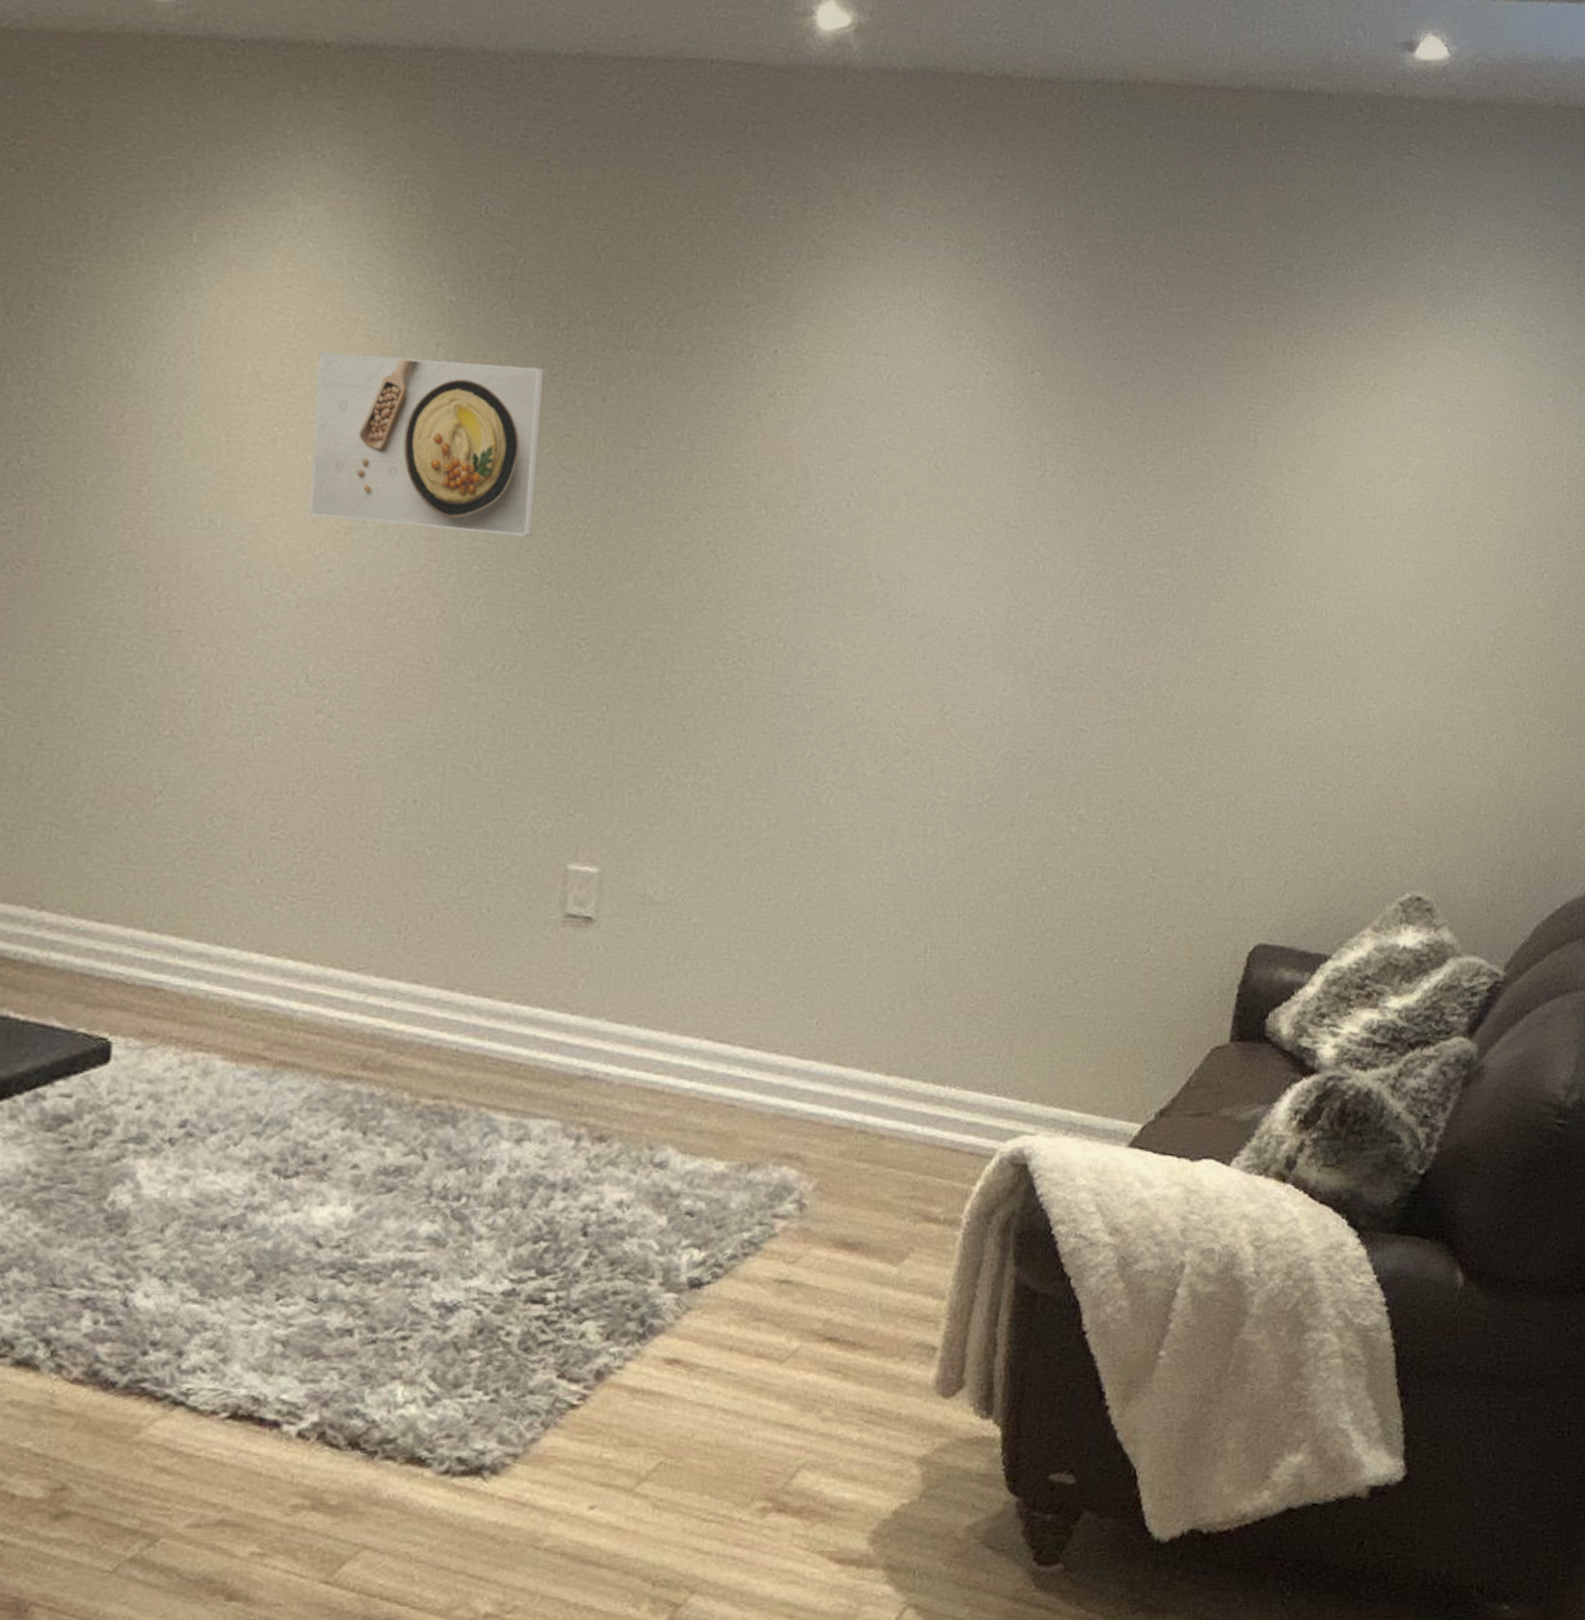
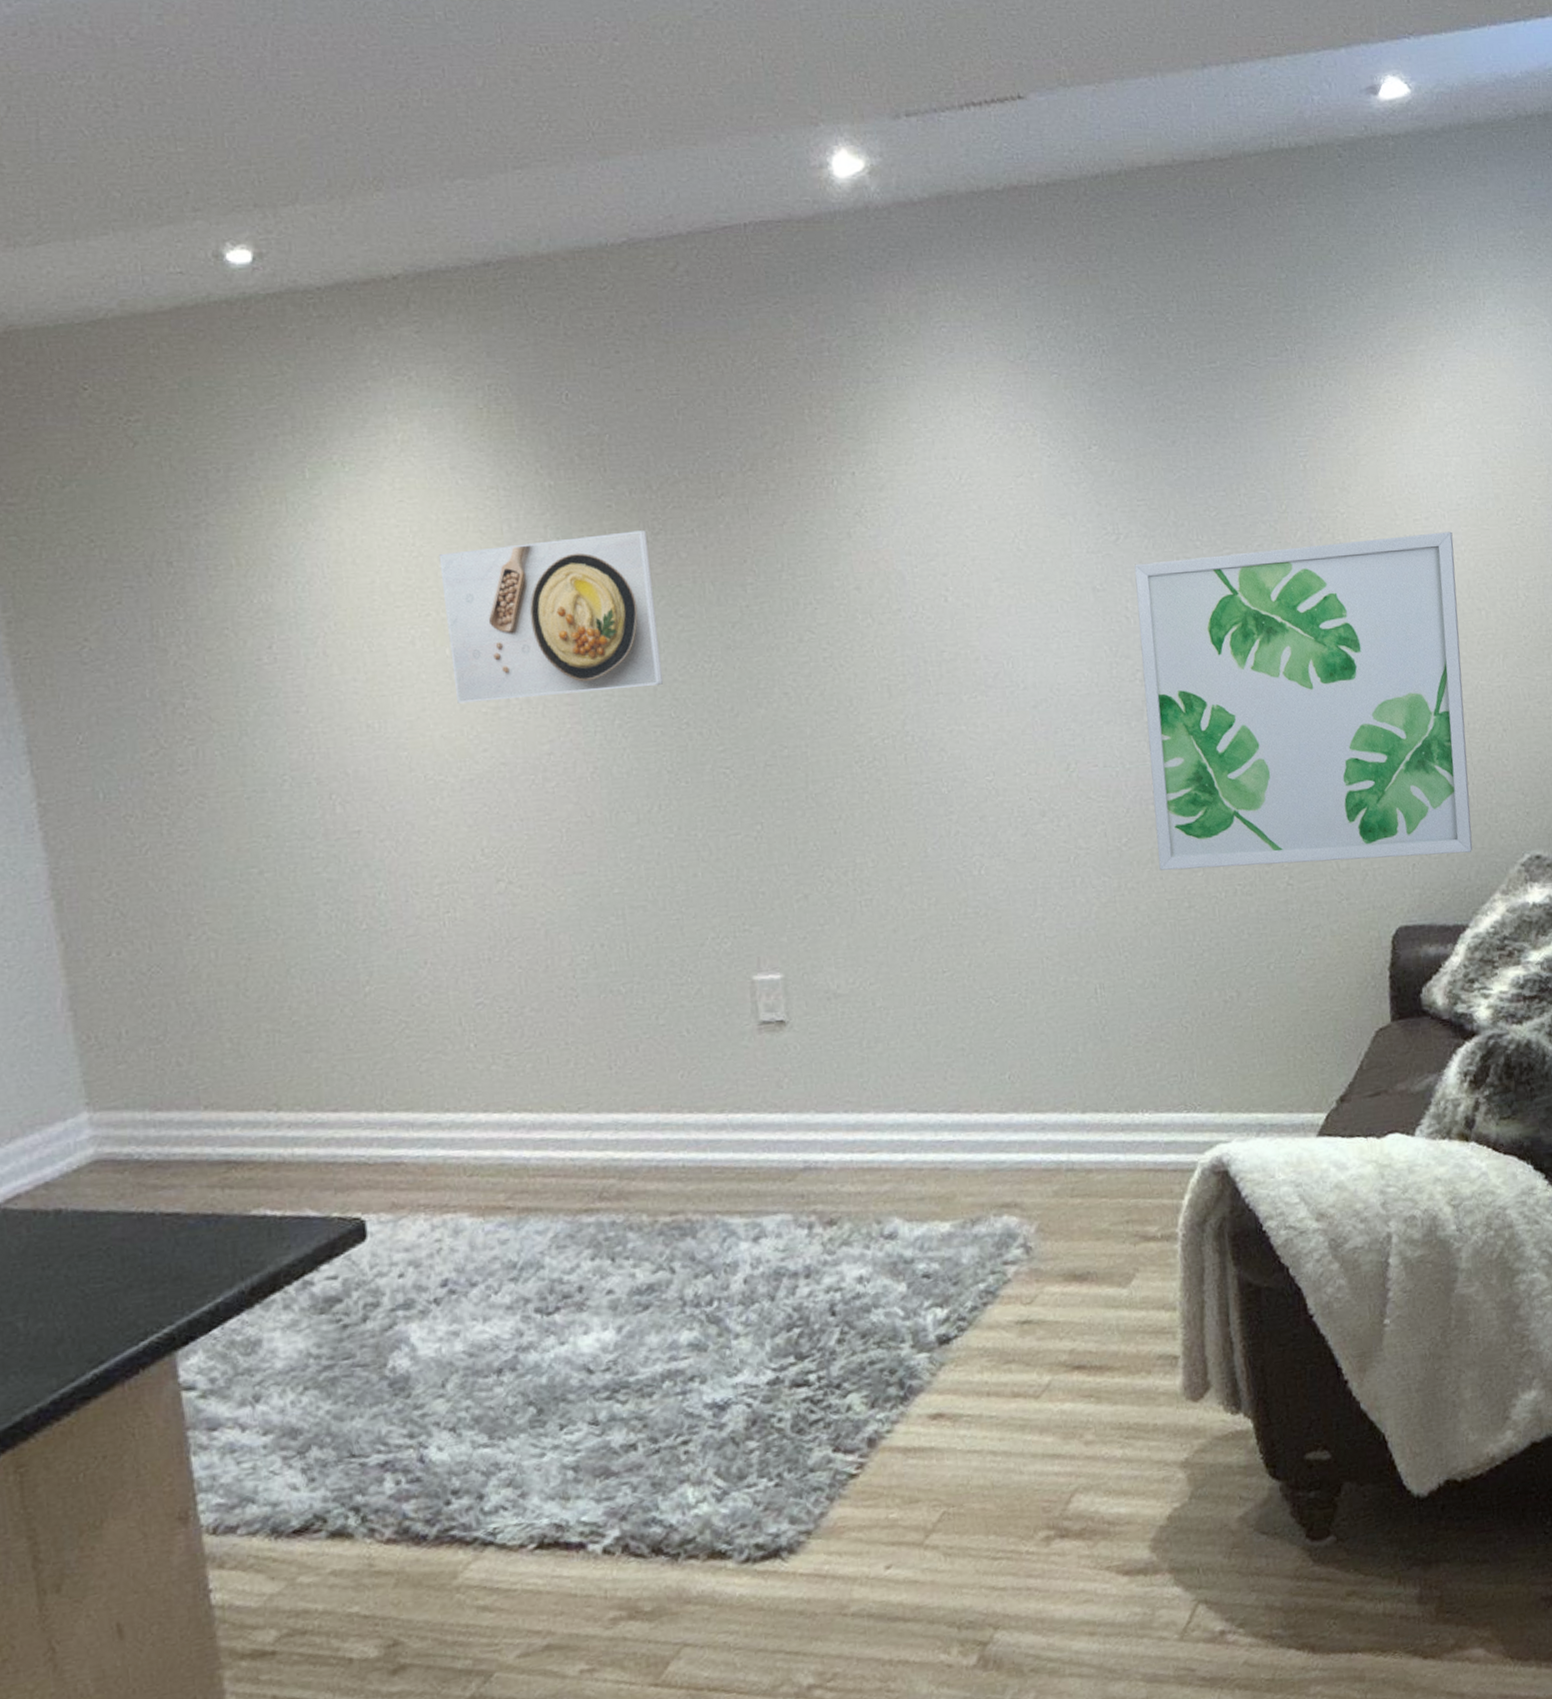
wall art: none [1018,506,1398,880] -> present [1134,531,1473,871]

